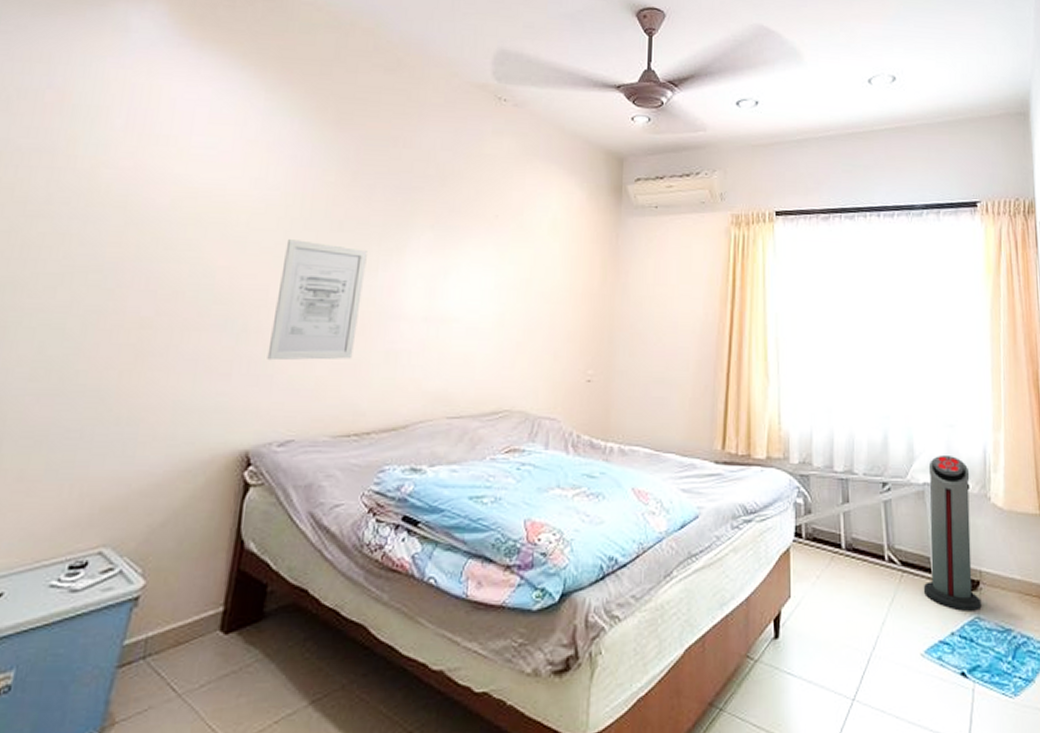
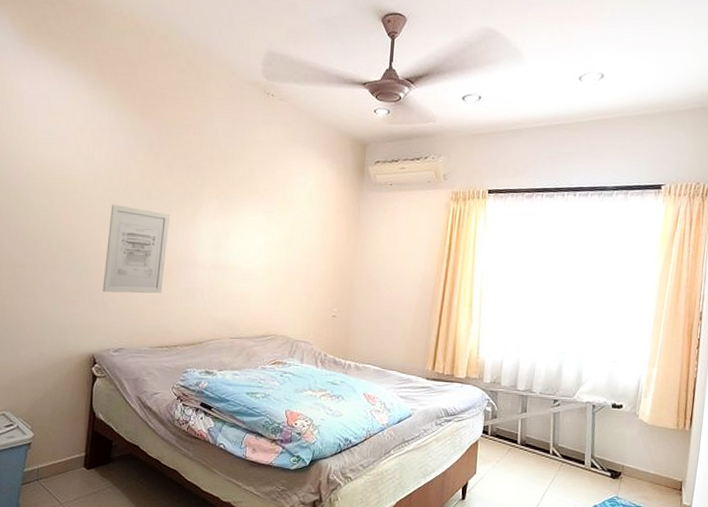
air purifier: present [923,454,982,611] -> none [576,382,625,492]

